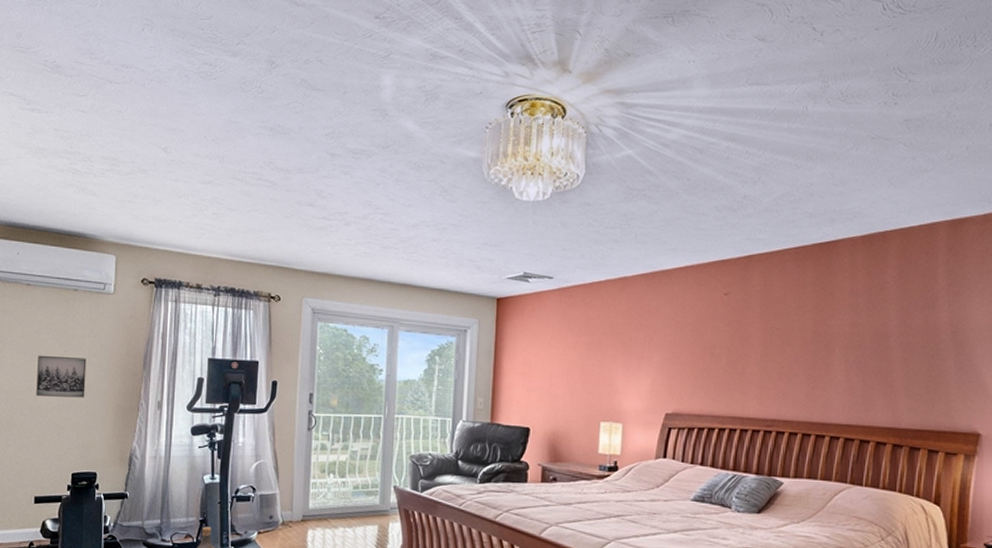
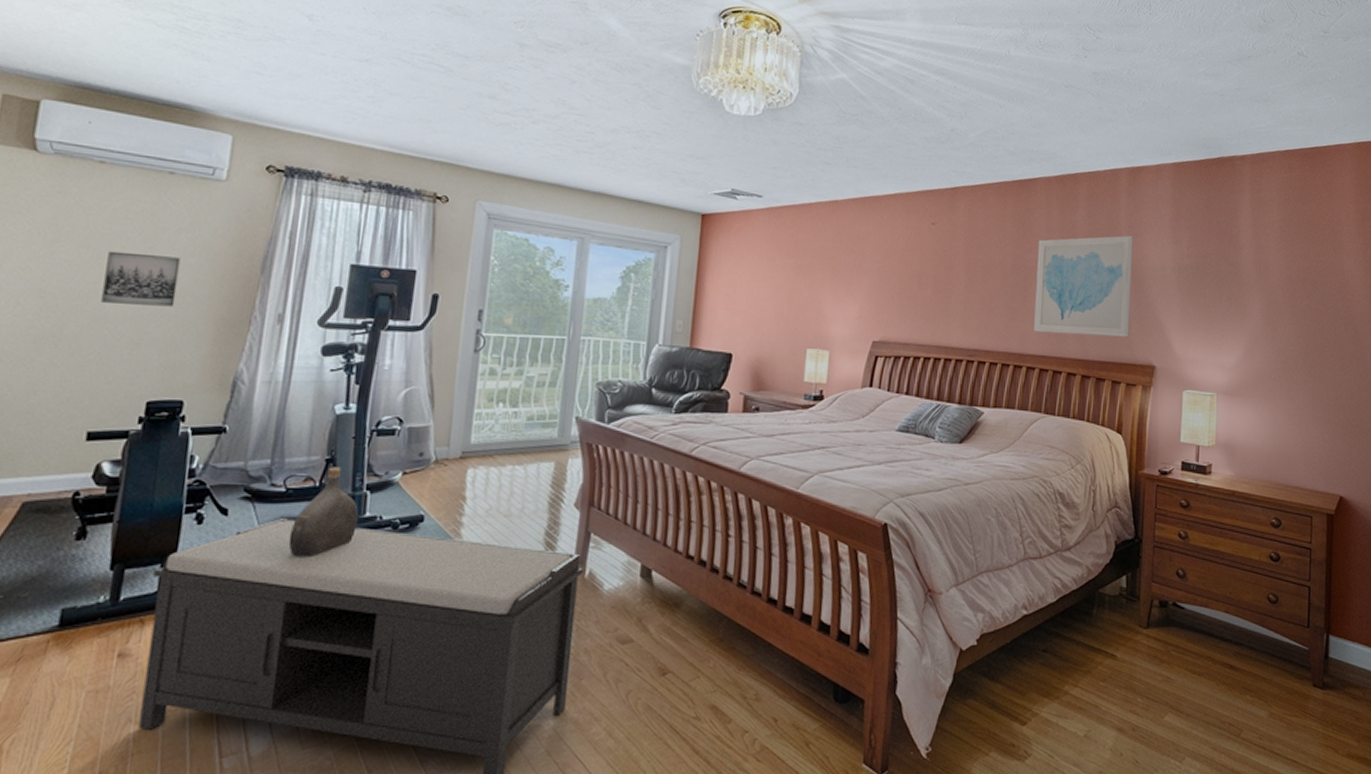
wall art: none [838,294,955,404] -> present [1034,235,1134,337]

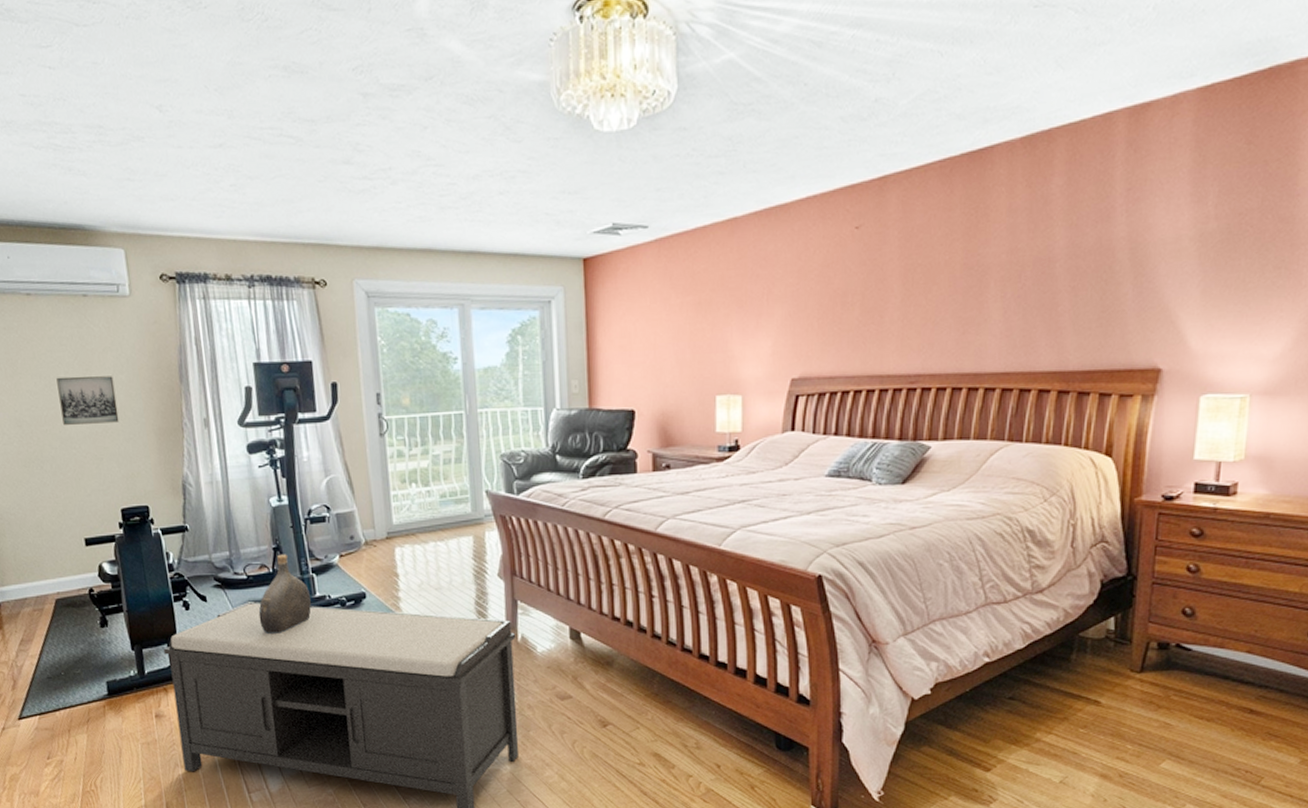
wall art: present [1034,235,1134,337] -> none [993,201,1134,345]

